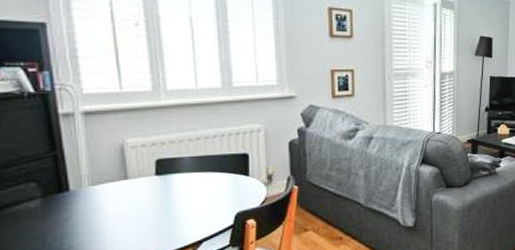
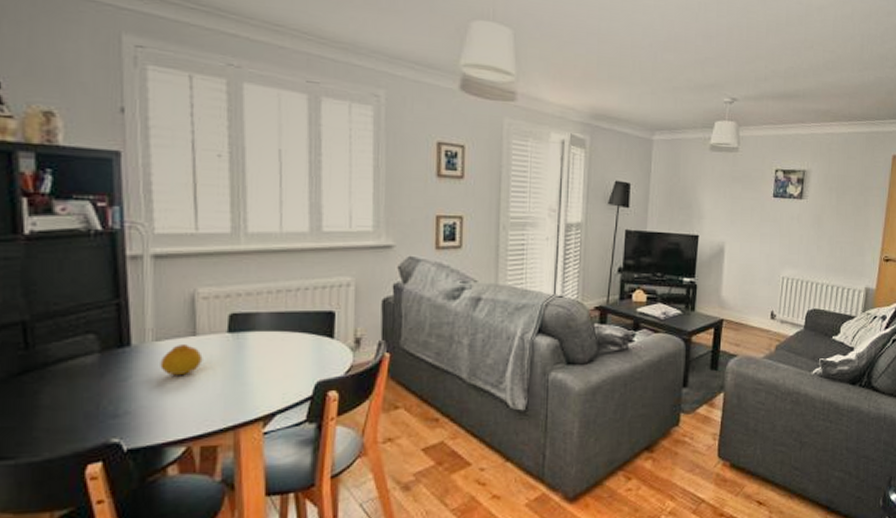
fruit: none [97,187,135,214] -> present [160,345,203,376]

